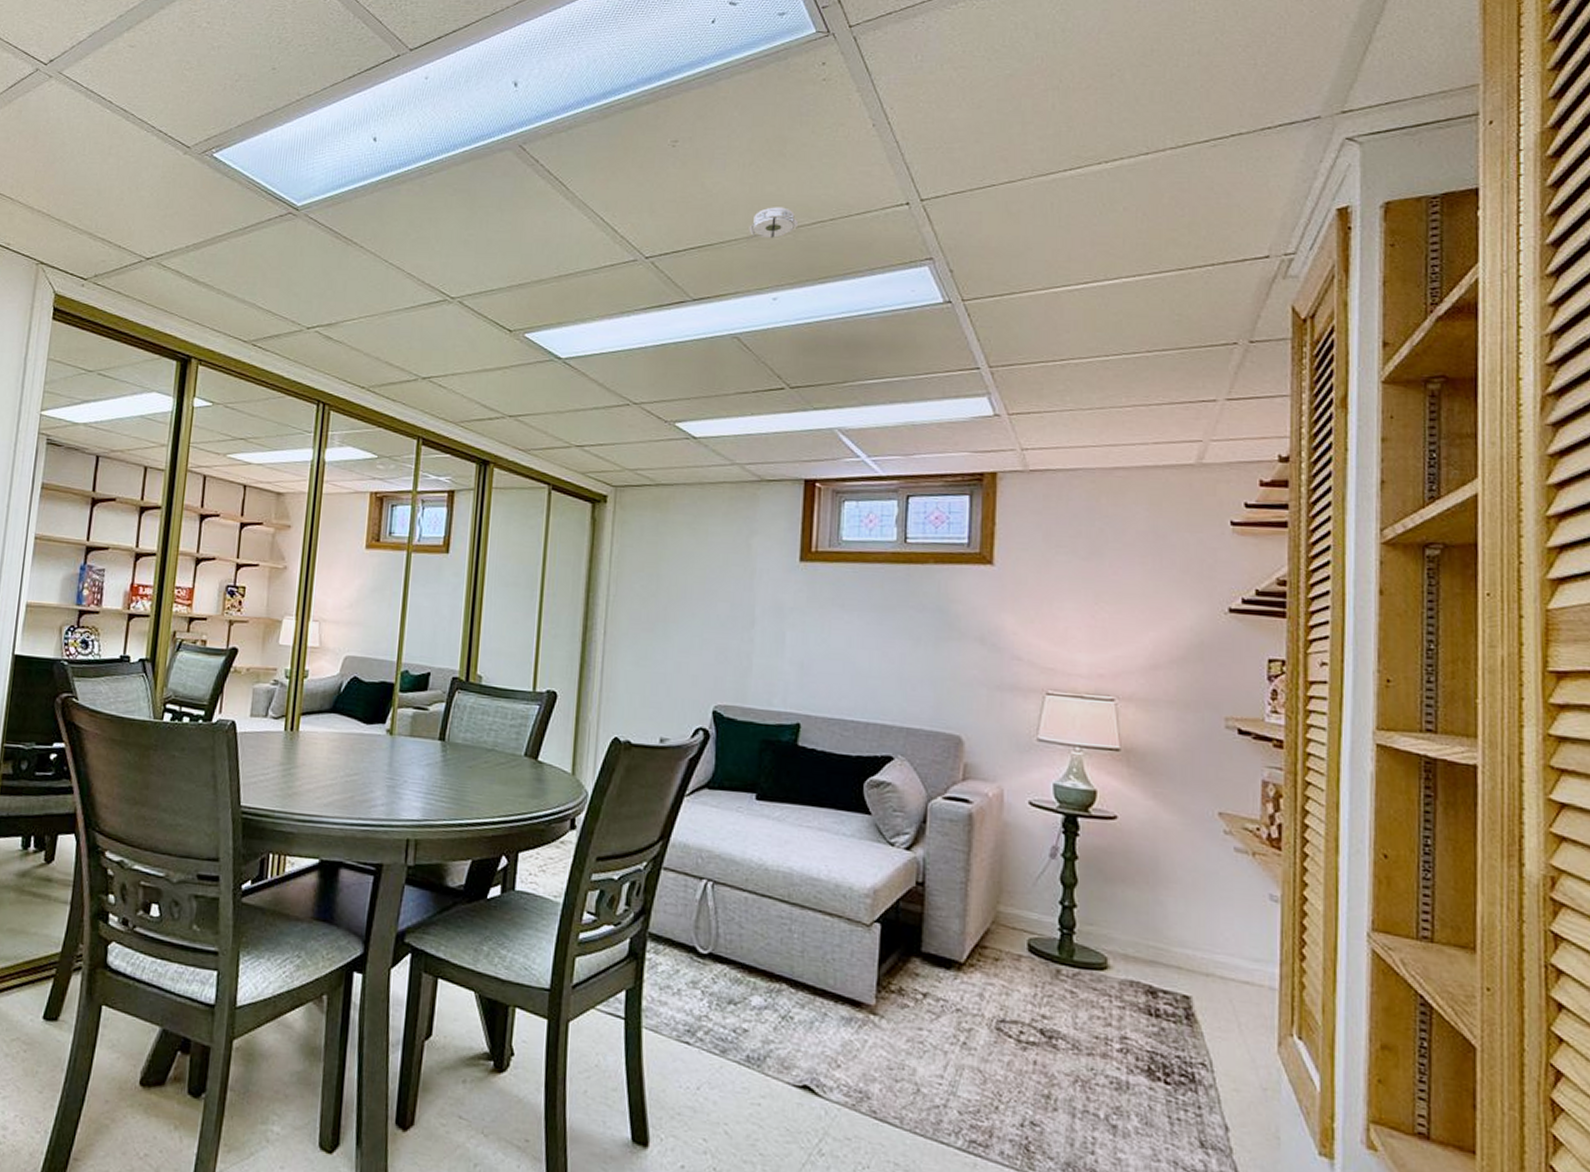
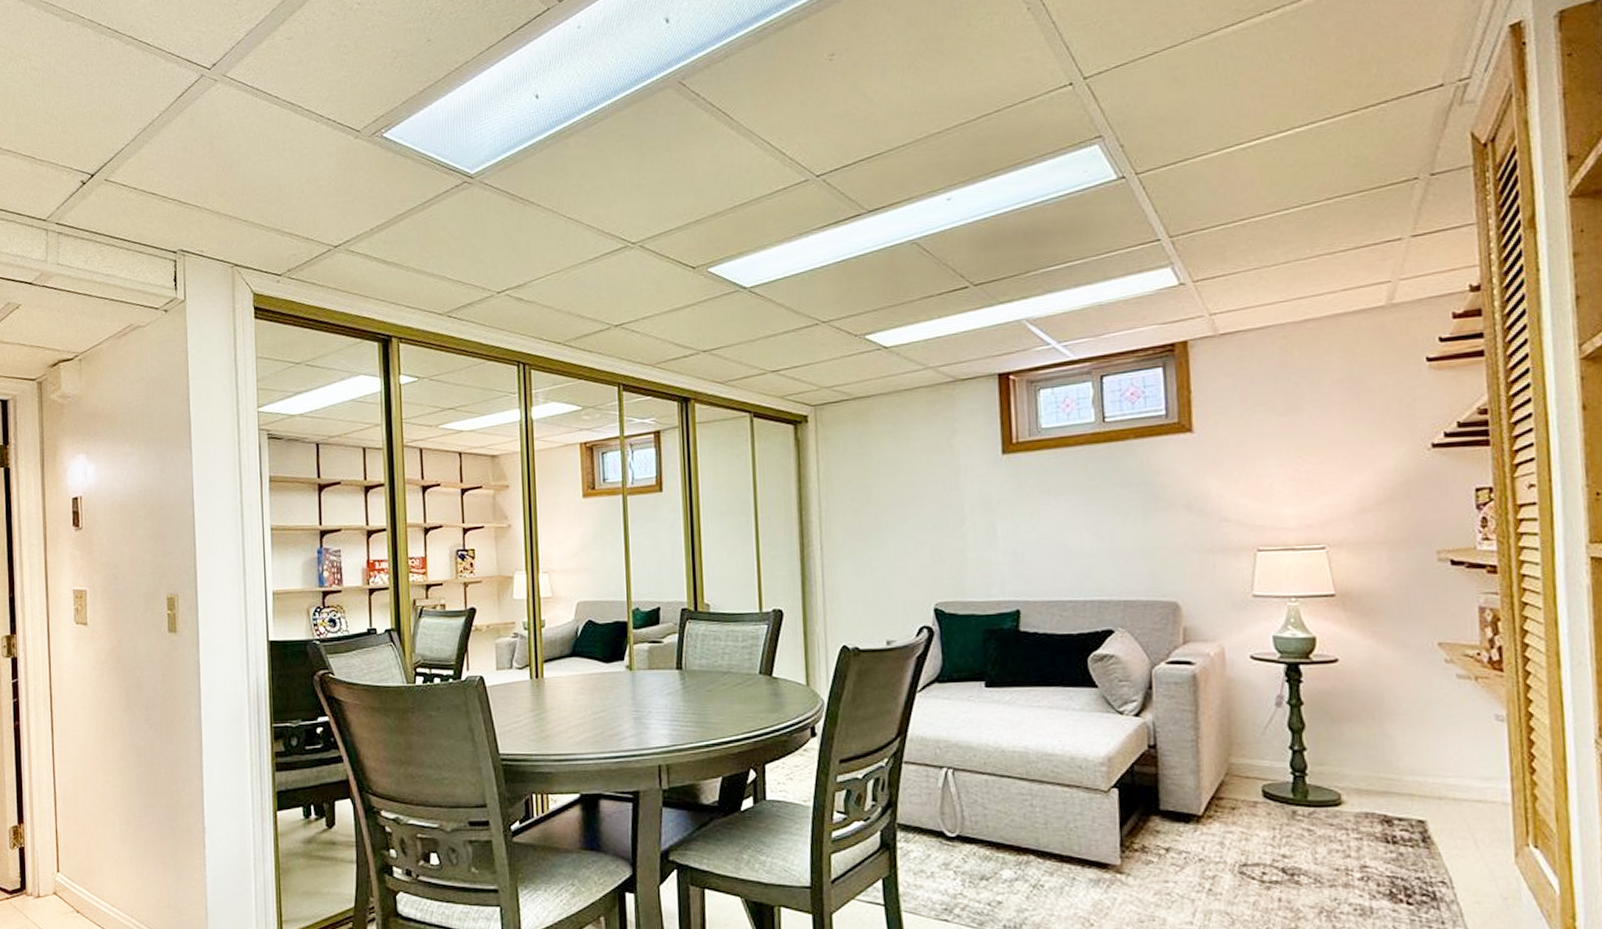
smoke detector: present [746,207,799,241] -> none [914,106,965,145]

